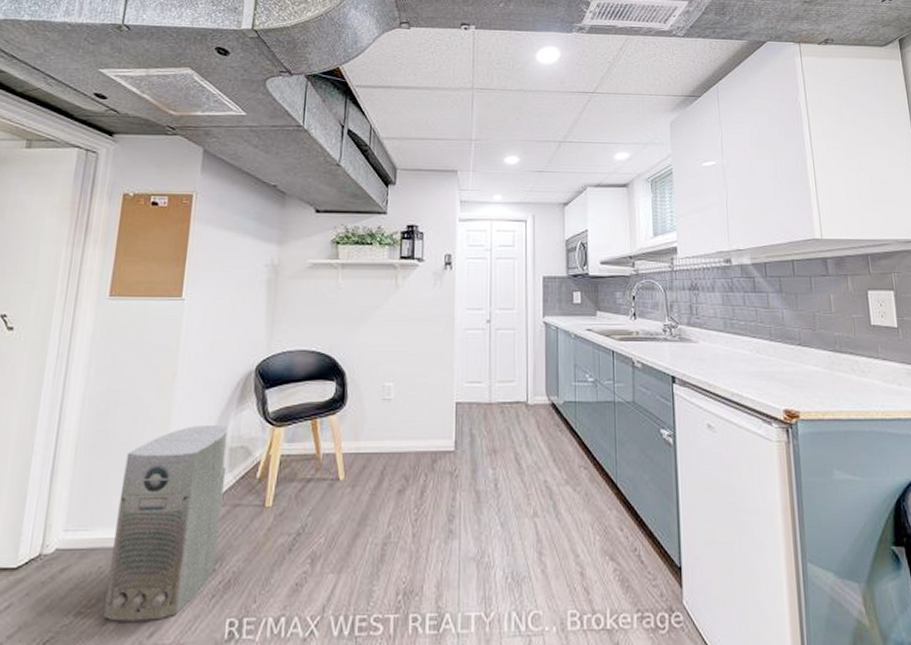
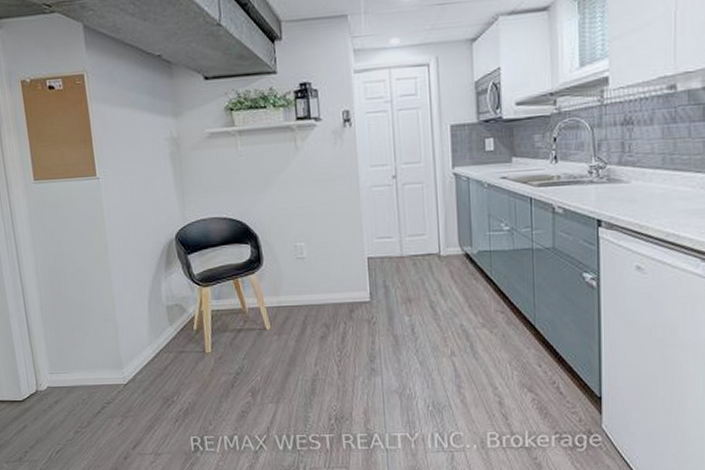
air purifier: present [102,424,228,622] -> none [83,287,173,438]

